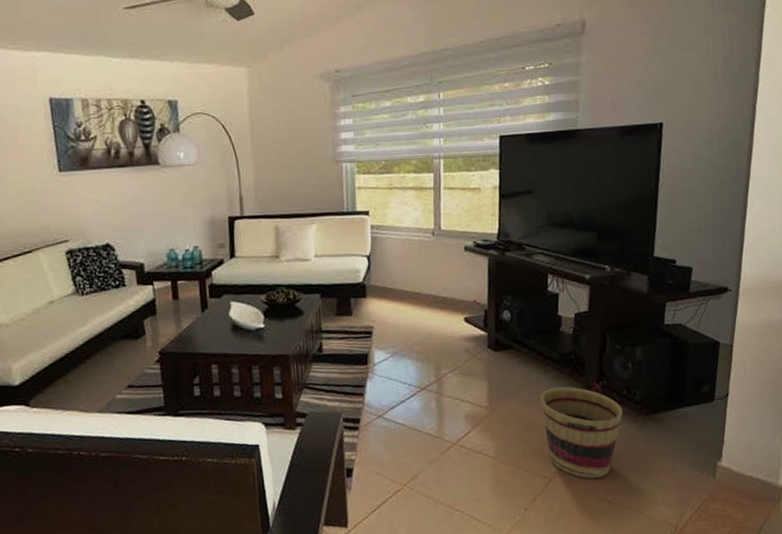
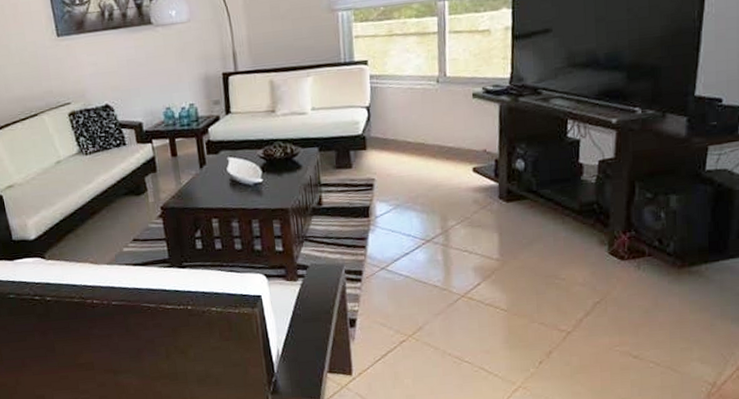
basket: present [540,387,623,479] -> none [557,238,653,333]

